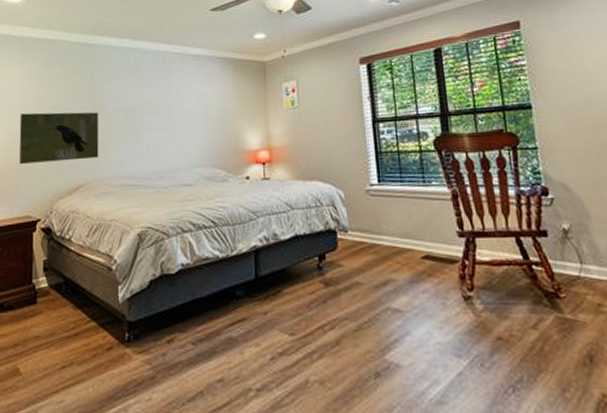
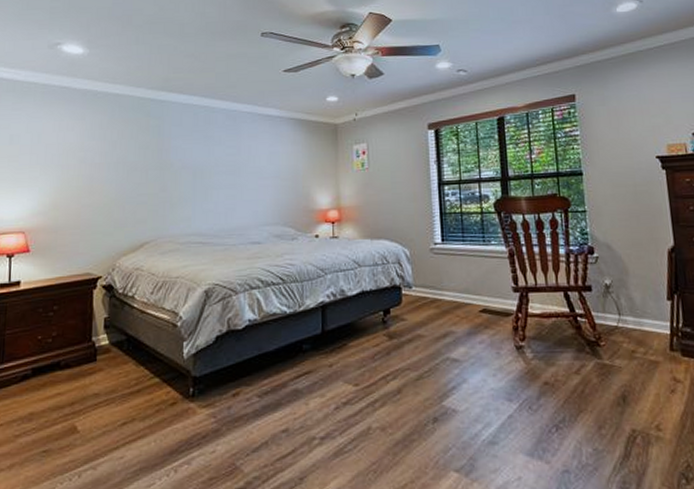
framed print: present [19,112,99,165] -> none [79,168,166,221]

